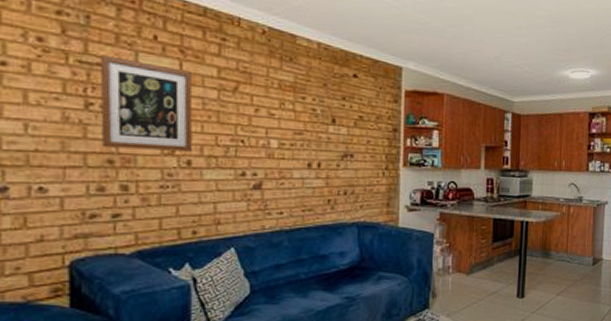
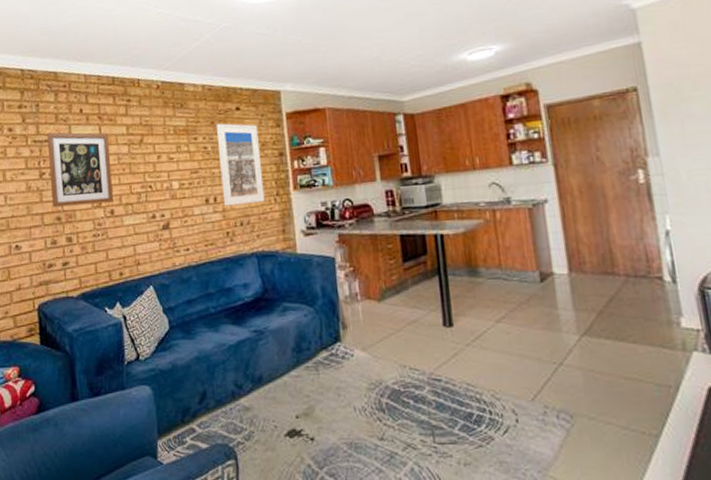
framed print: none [327,86,374,175] -> present [216,123,265,206]

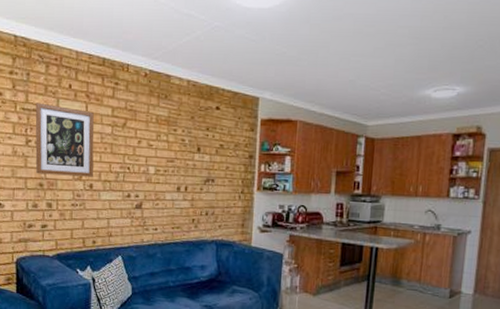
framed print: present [216,123,265,206] -> none [193,119,233,198]

